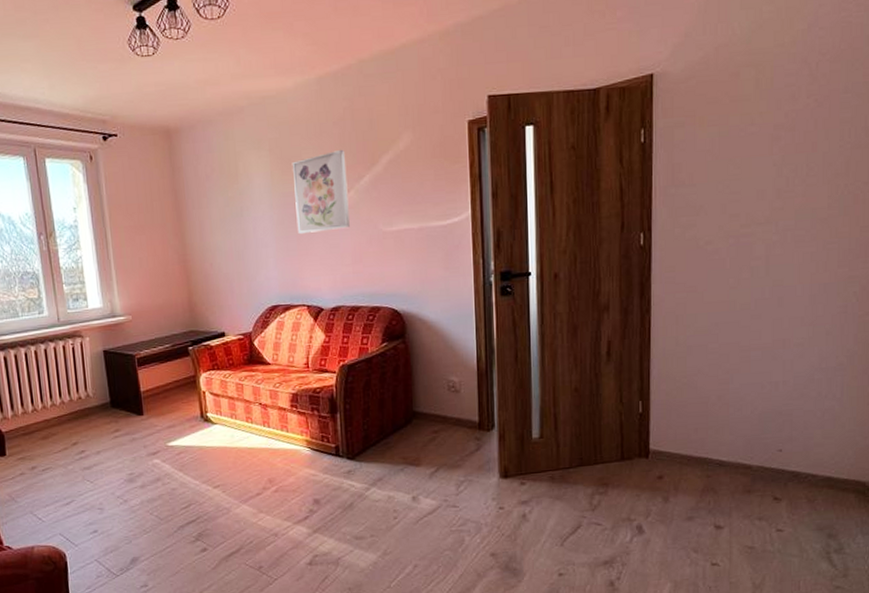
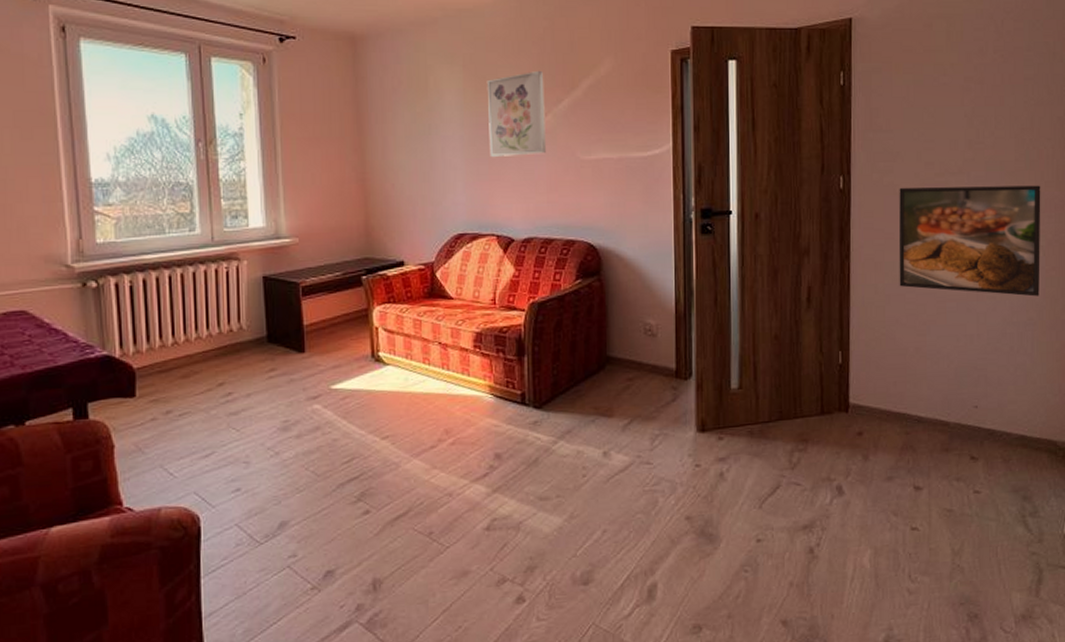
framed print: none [701,231,856,342] -> present [898,185,1041,297]

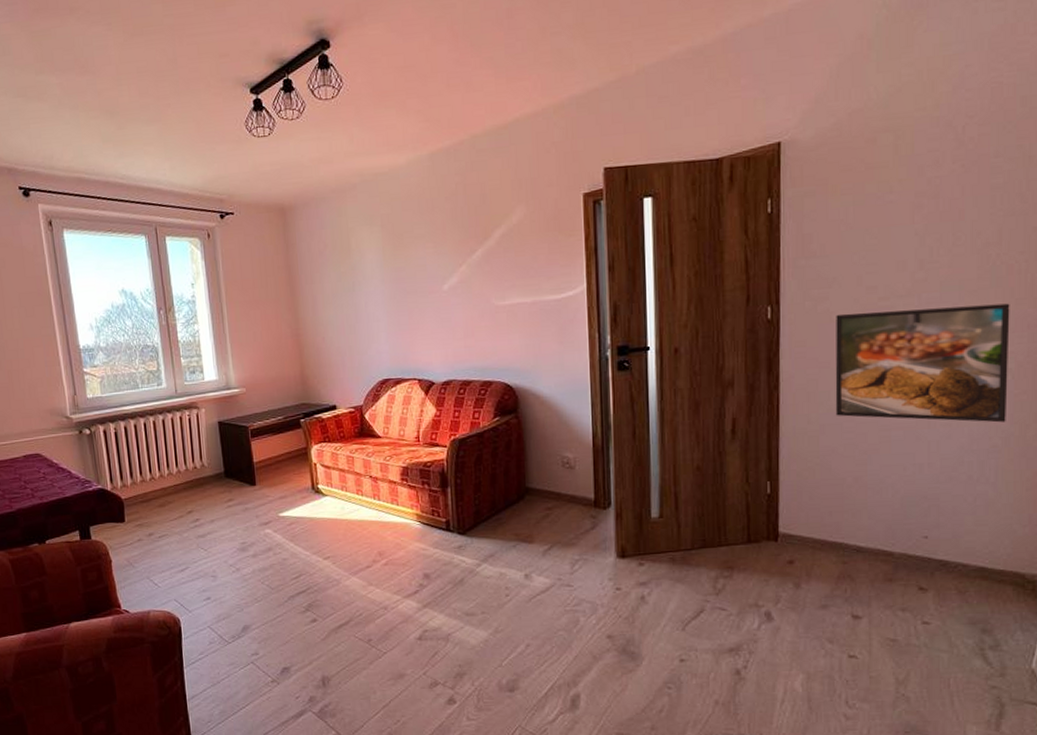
wall art: present [486,70,546,157] -> none [403,224,462,308]

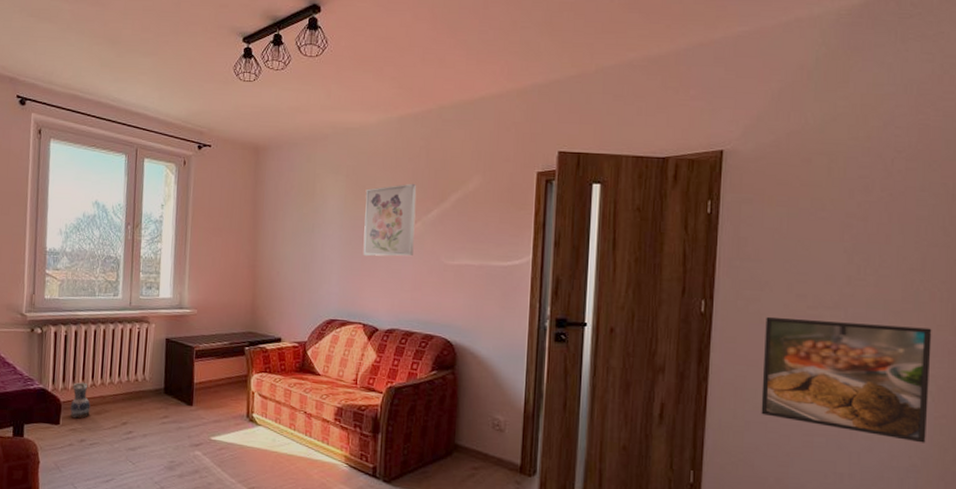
ceramic jug: none [132,477,154,514] -> present [70,382,91,419]
wall art: none [403,224,462,308] -> present [363,183,417,257]

